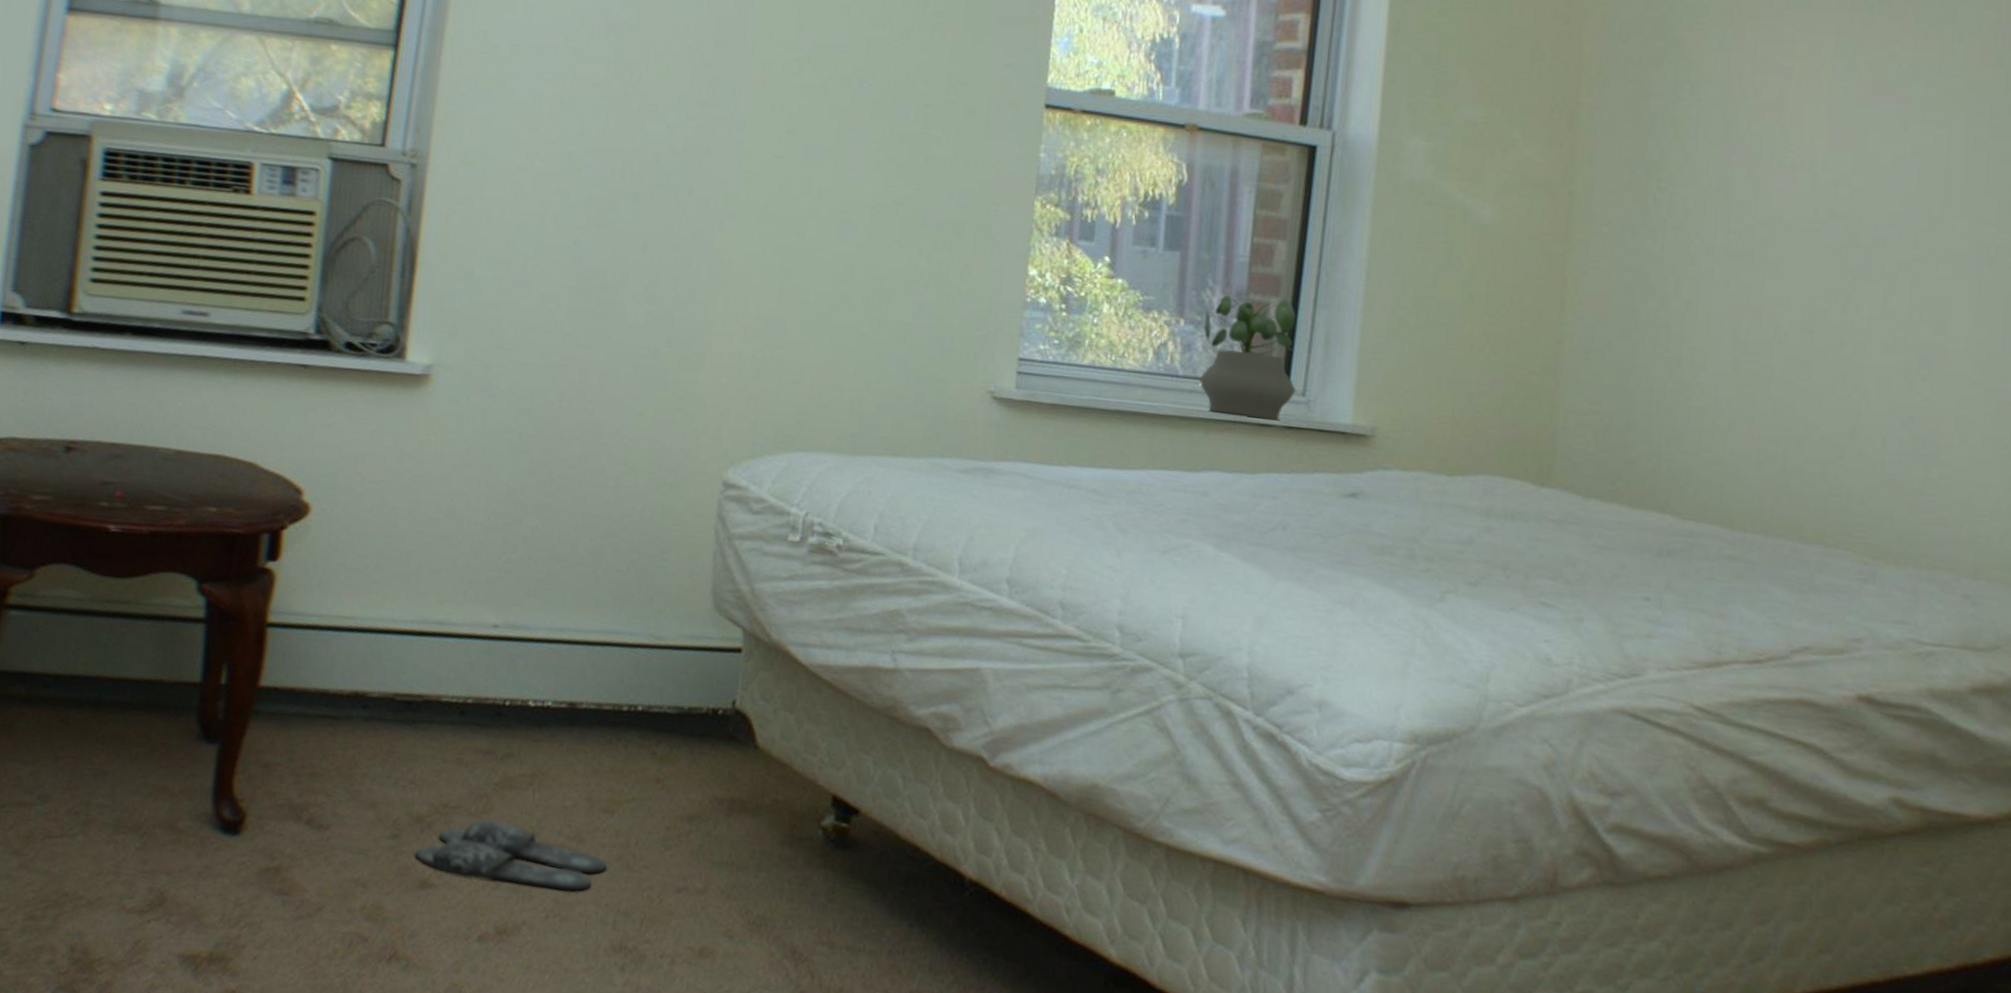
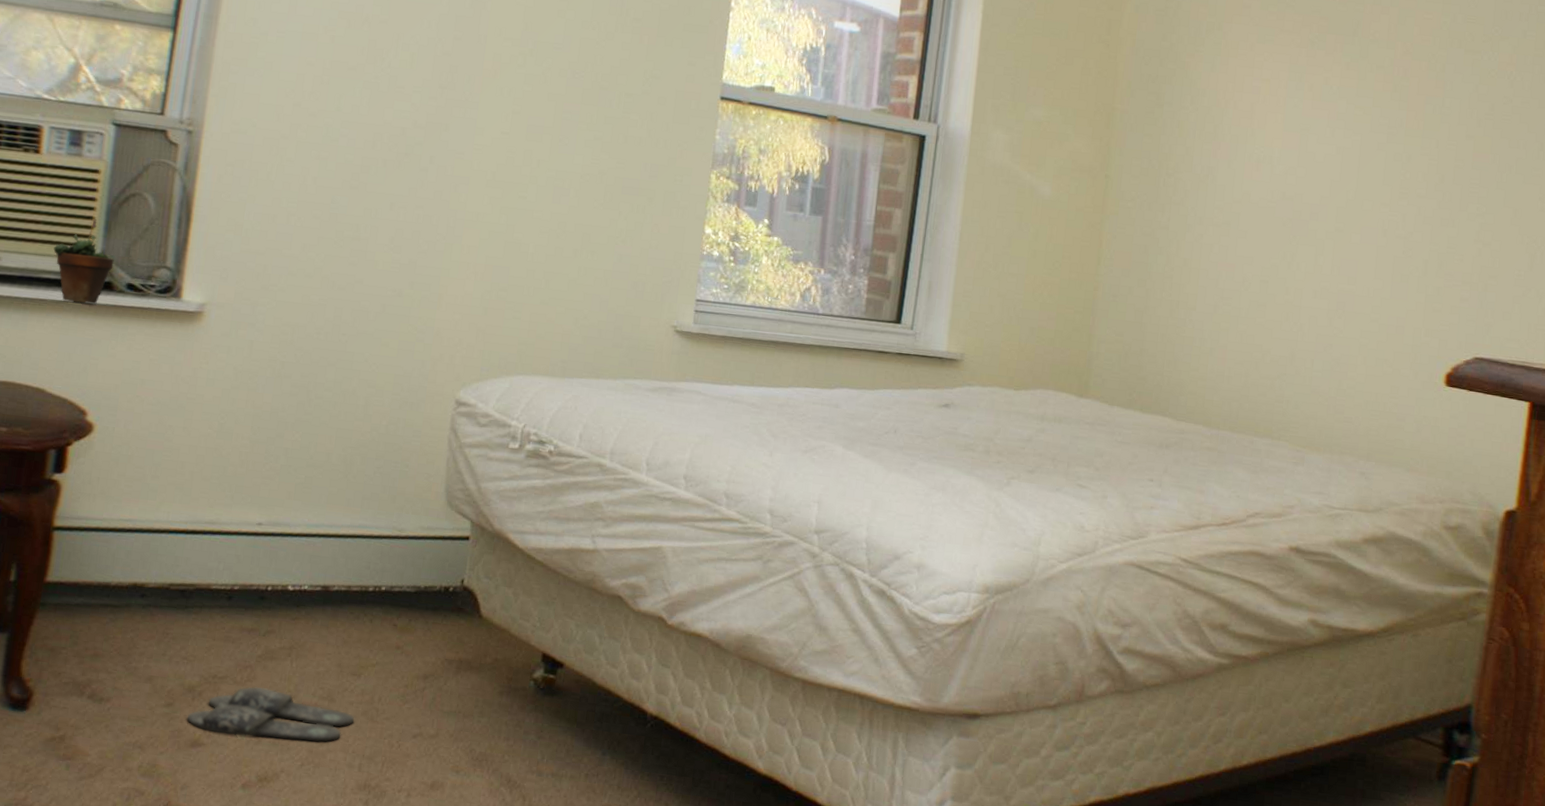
succulent plant: none [266,267,331,367] -> present [53,218,114,305]
potted plant: present [1198,295,1296,421] -> none [834,251,907,349]

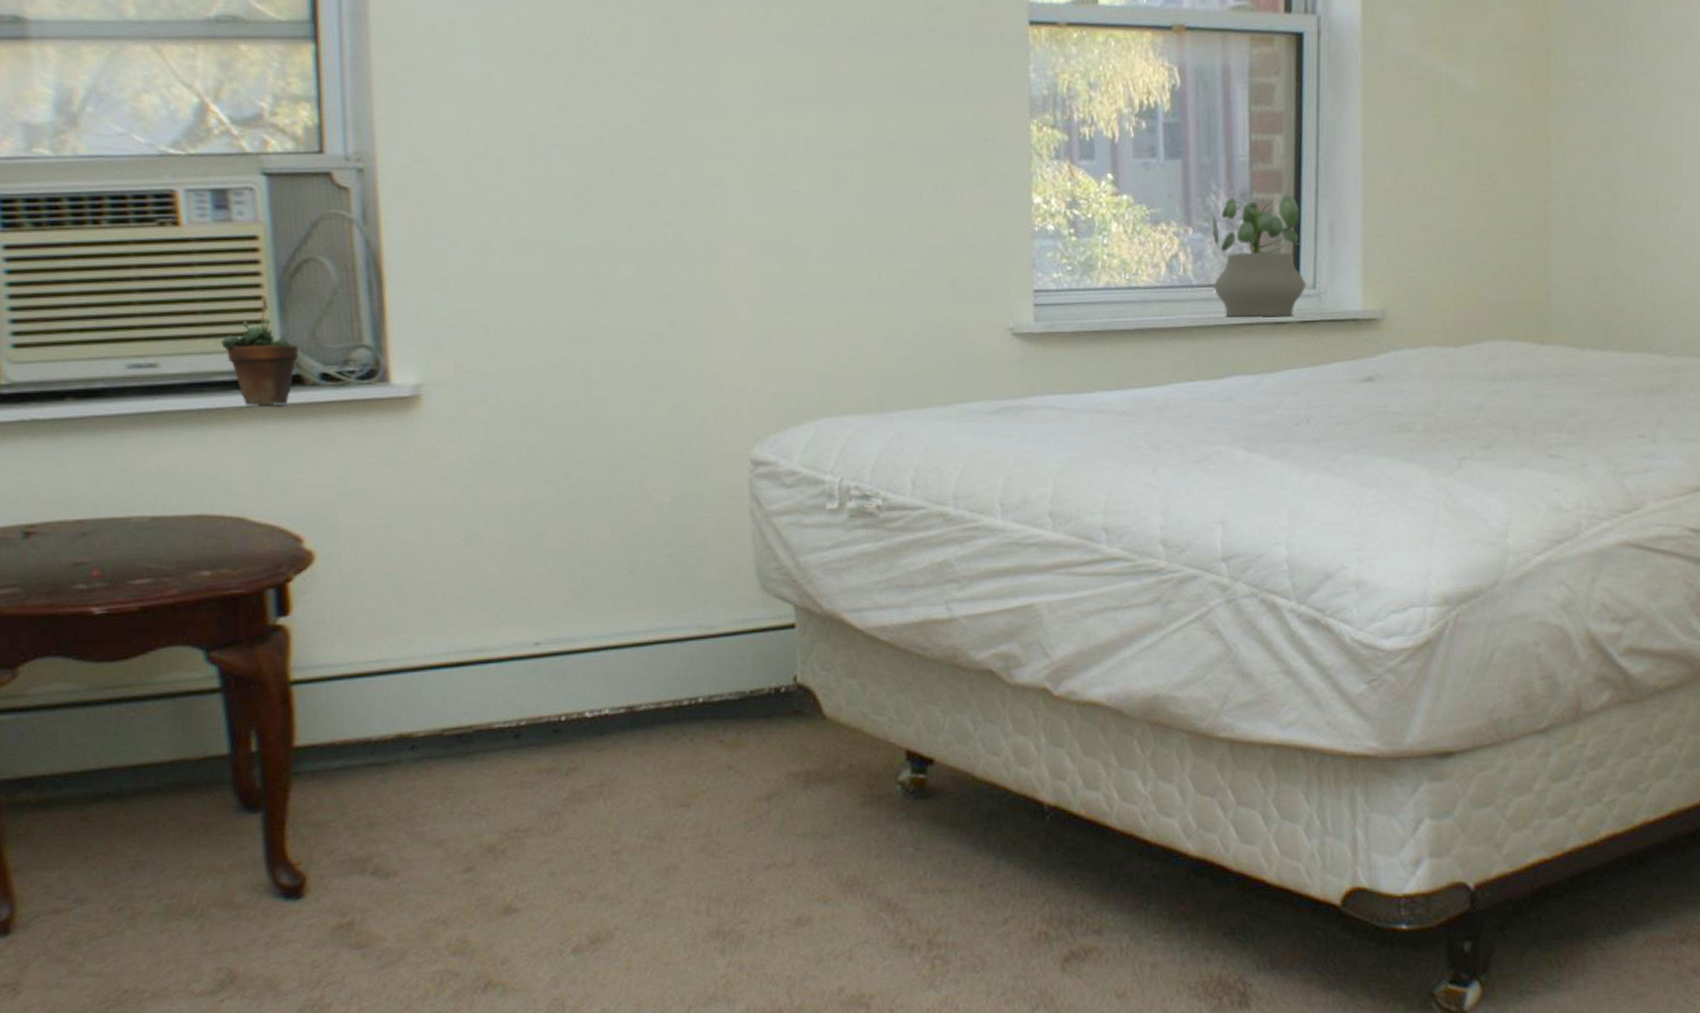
slippers: present [187,686,355,743] -> none [492,835,692,895]
potted plant: none [834,251,907,349] -> present [1211,192,1307,319]

